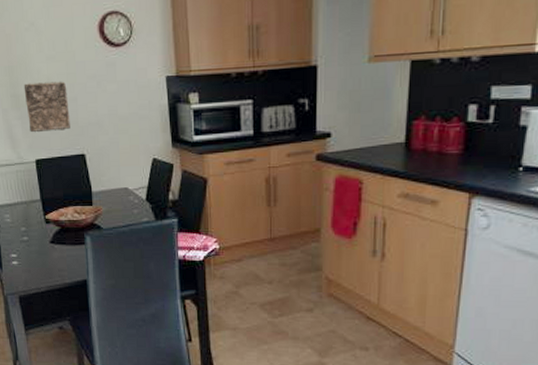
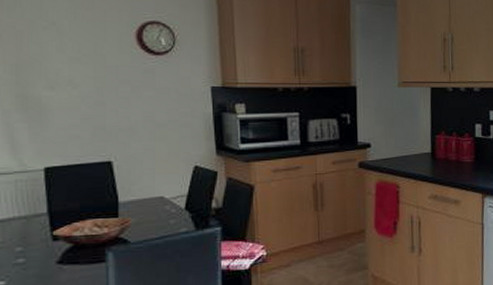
relief panel: present [23,81,70,133] -> none [35,84,95,138]

